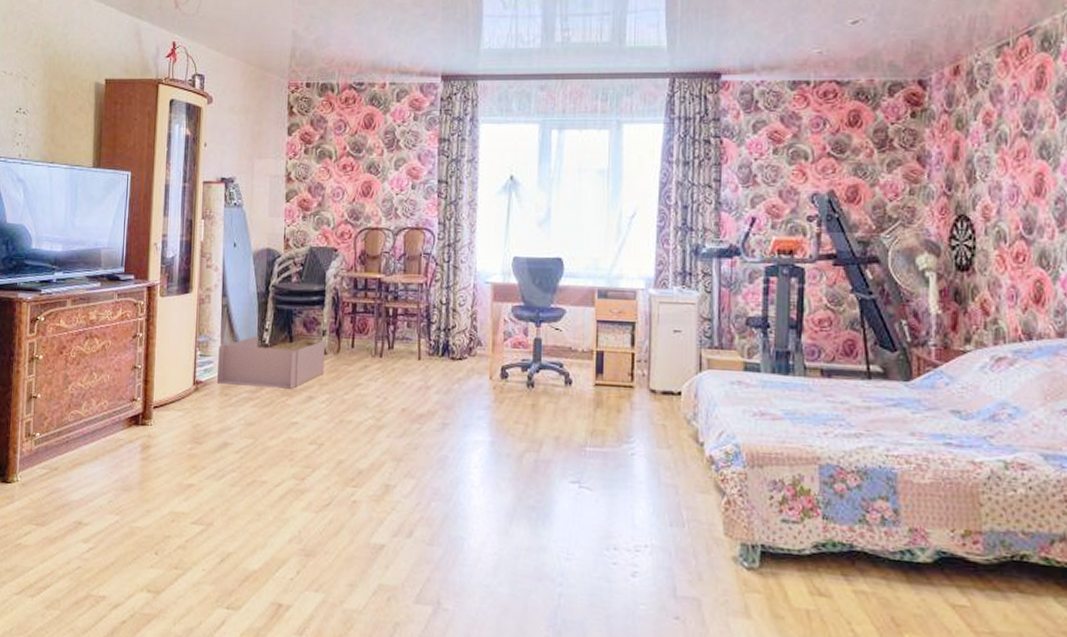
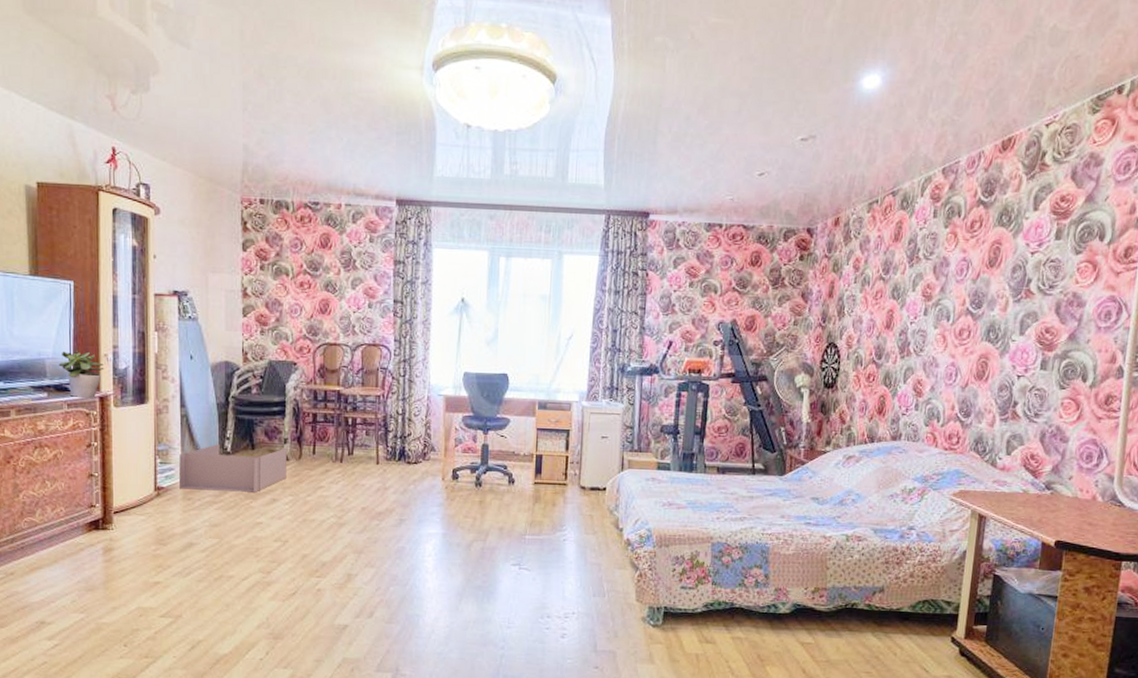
potted plant: none [112,239,154,289] -> present [58,349,105,399]

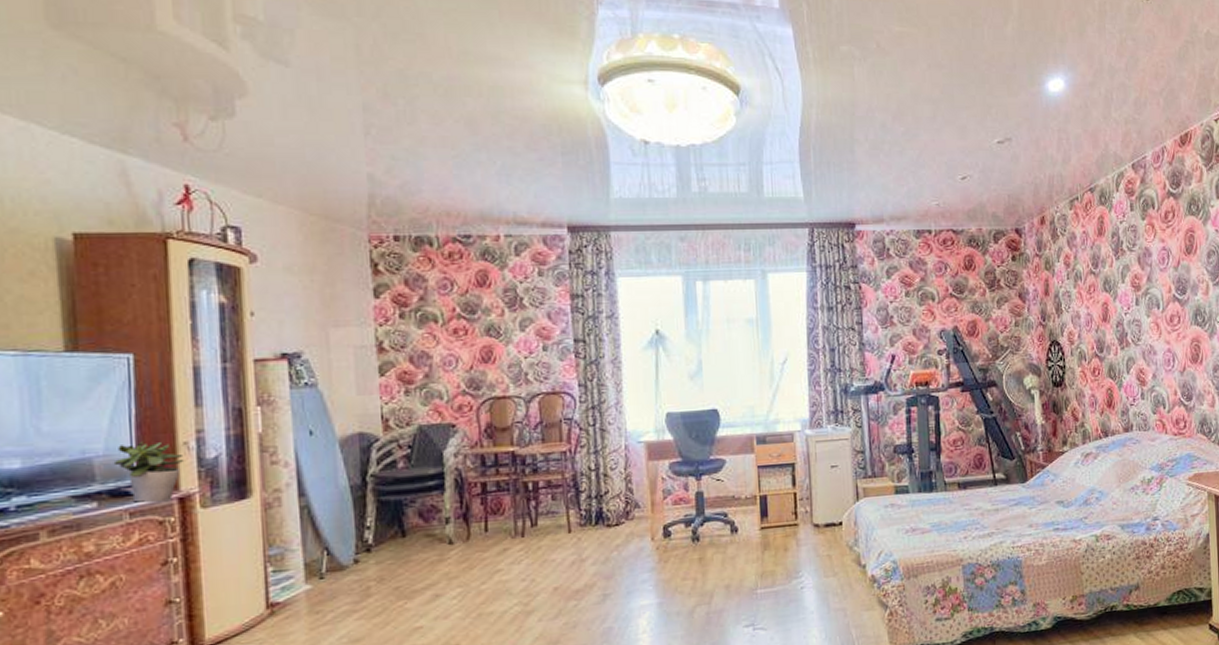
storage bin: present [179,444,287,494] -> none [300,528,452,601]

